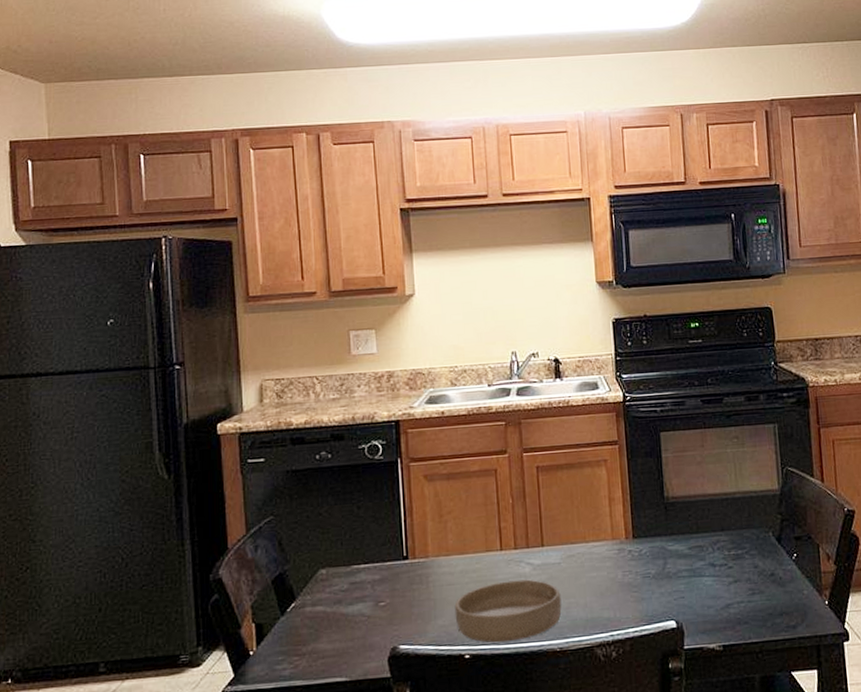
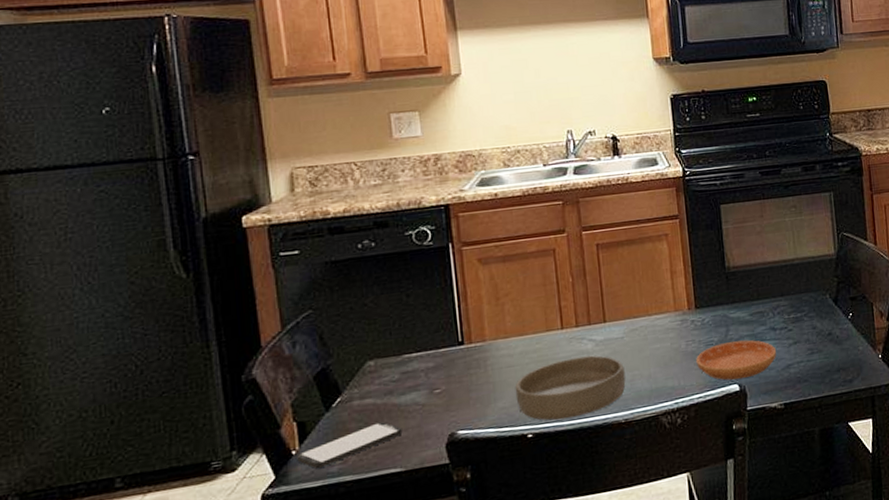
smartphone: none [254,630,349,672] -> present [296,422,403,469]
saucer: none [632,574,716,616] -> present [696,339,777,380]

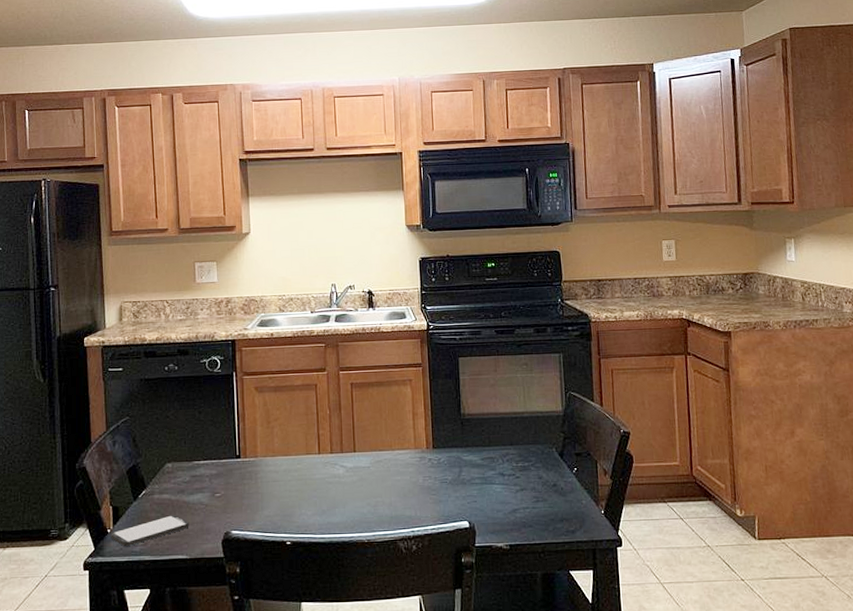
bowl: present [515,355,626,421] -> none [278,479,370,533]
saucer: present [696,339,777,380] -> none [431,482,505,517]

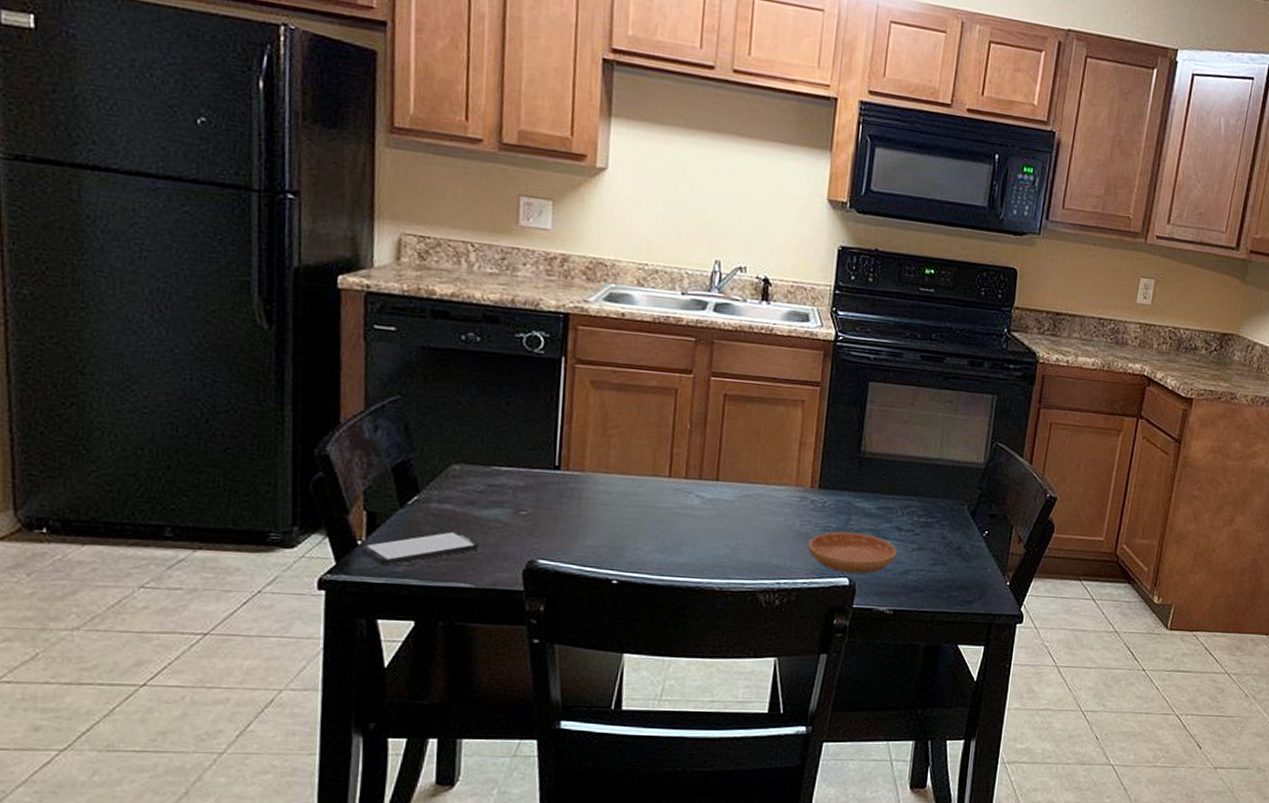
saucer: none [431,482,505,517] -> present [808,531,898,574]

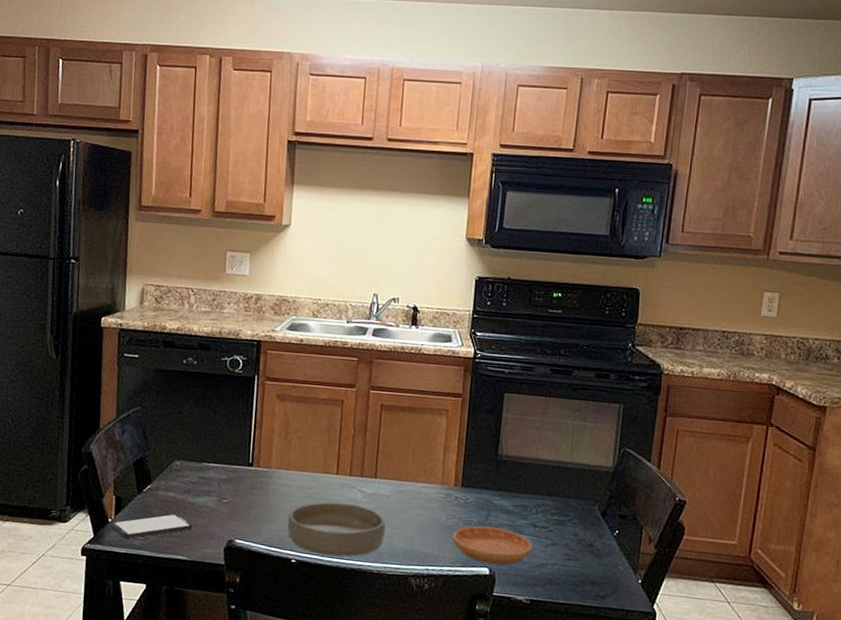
bowl: none [606,510,730,574] -> present [287,502,386,557]

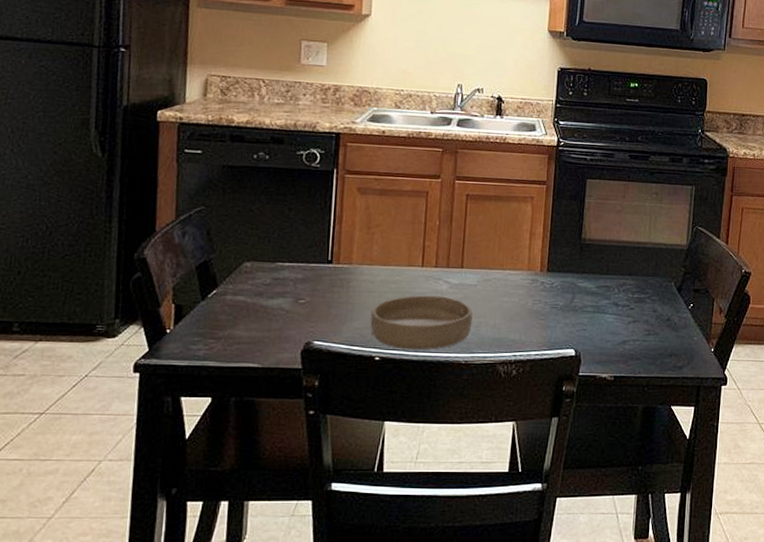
smartphone: present [111,514,193,539] -> none [169,319,266,350]
saucer: present [452,525,533,565] -> none [539,308,616,346]

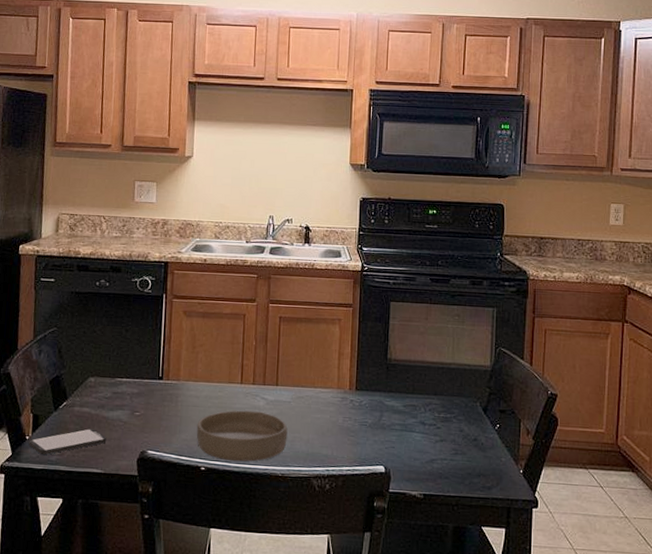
smartphone: none [169,319,266,350] -> present [28,429,107,455]

